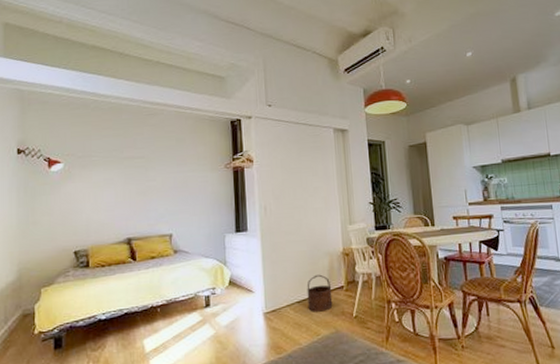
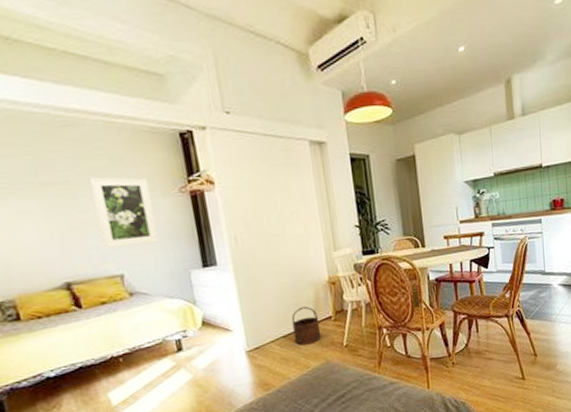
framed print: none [159,154,205,211] -> present [89,177,160,248]

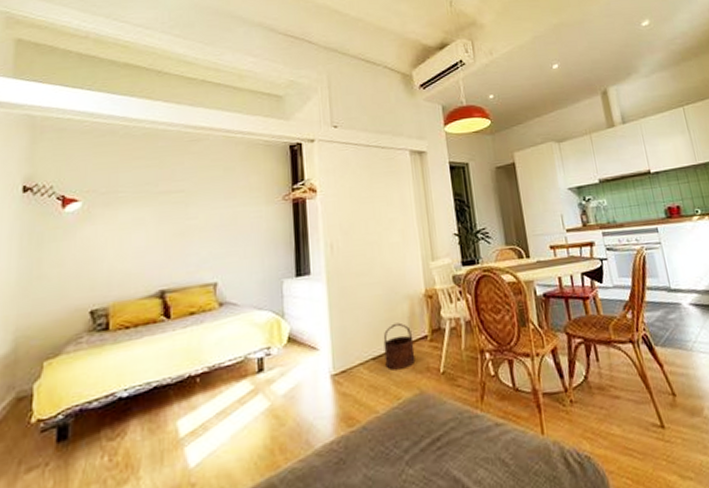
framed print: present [89,177,160,248] -> none [203,186,258,255]

